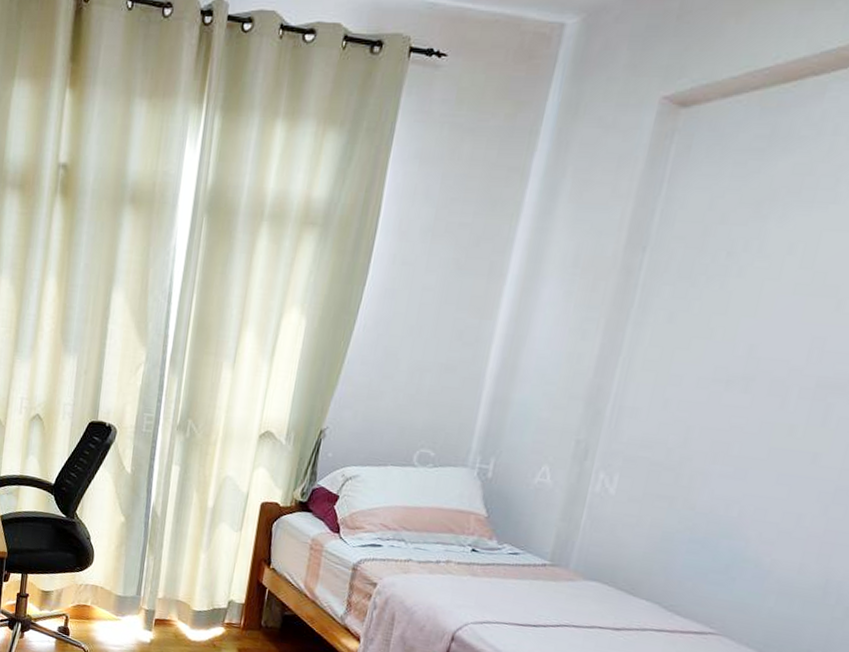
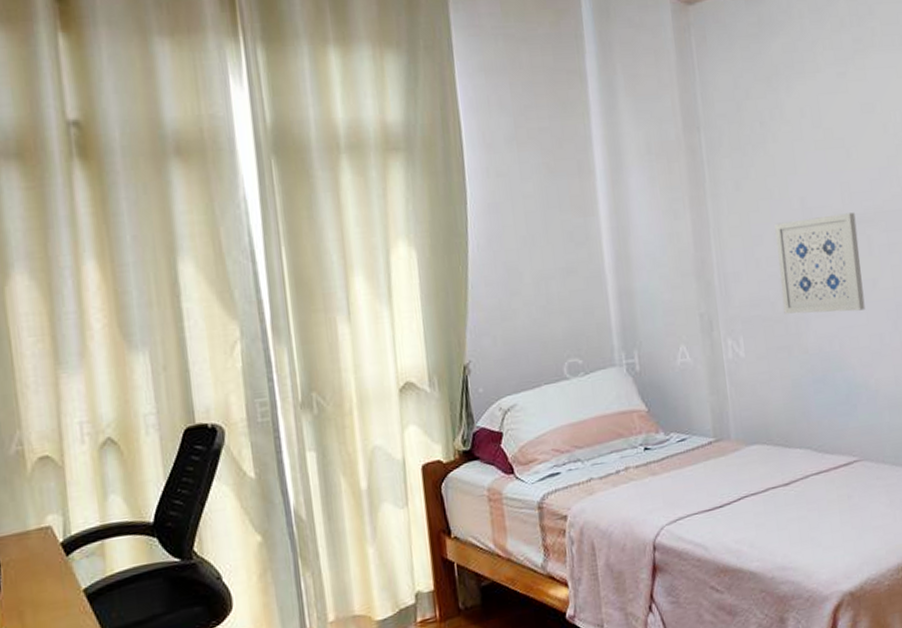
wall art: none [679,366,820,484] -> present [775,212,866,314]

